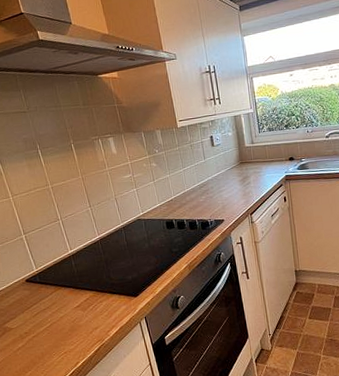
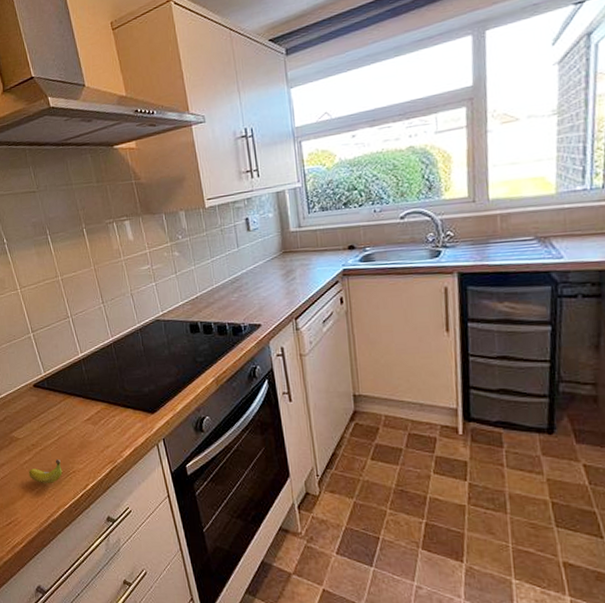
fruit: none [22,343,55,366] -> present [28,458,63,484]

